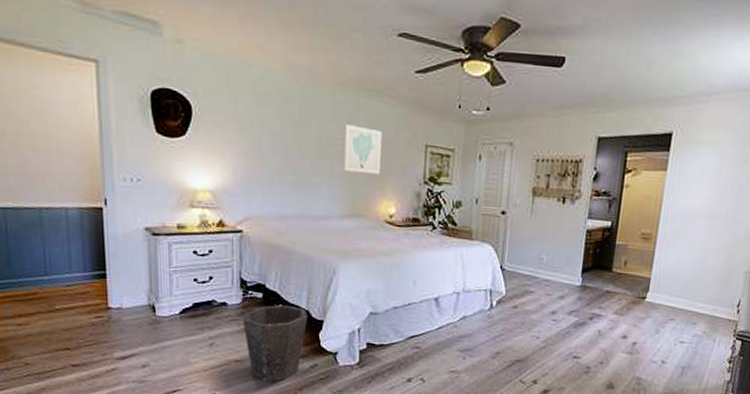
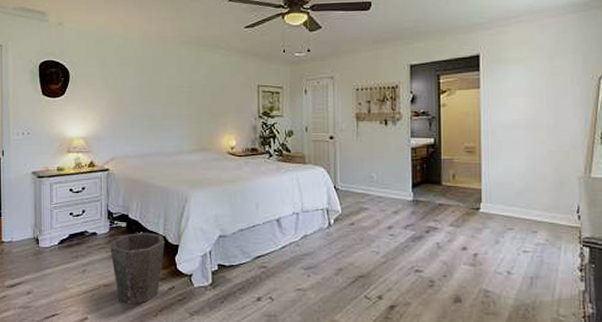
wall art: present [344,125,382,175] -> none [190,75,221,114]

